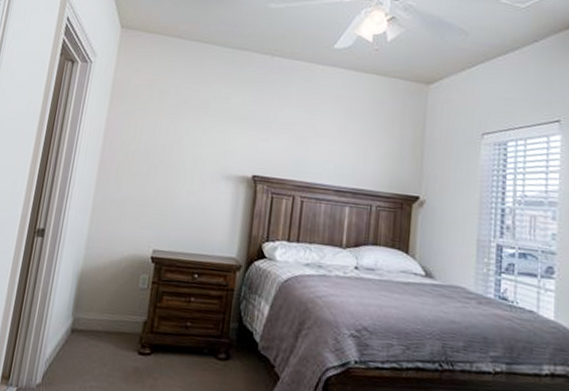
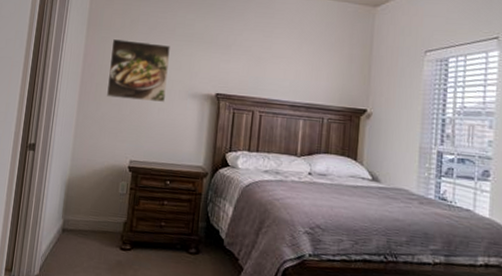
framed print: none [129,111,203,184] -> present [107,38,170,102]

